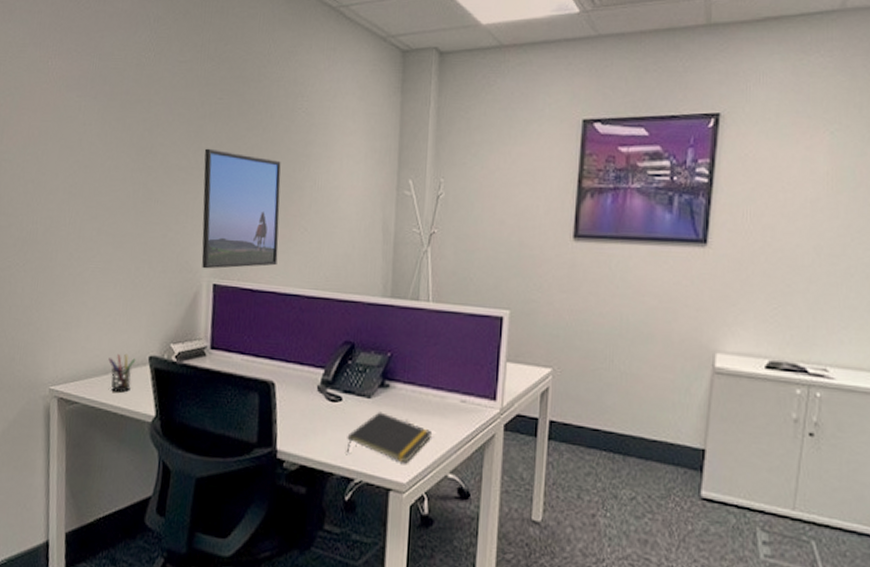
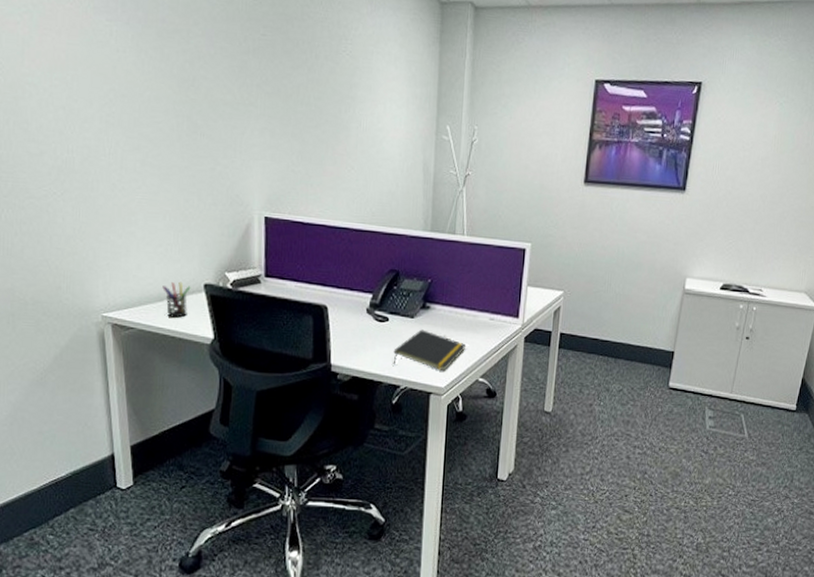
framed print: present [201,148,281,269] -> none [249,84,328,203]

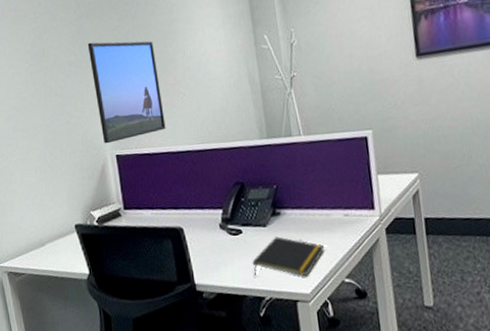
pen holder: present [162,281,191,318] -> none [42,226,65,260]
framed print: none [249,84,328,203] -> present [87,41,166,144]

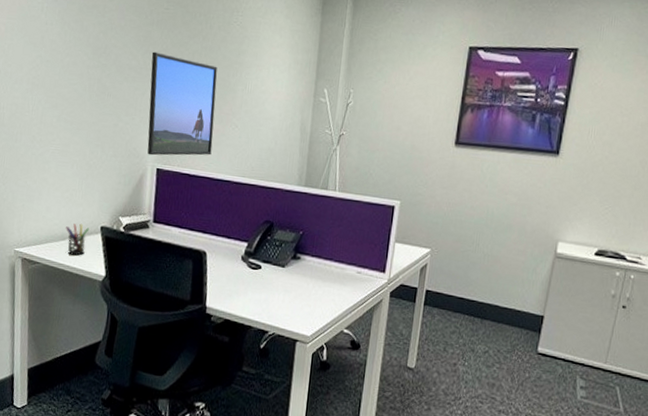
pen holder: none [42,226,65,260] -> present [66,223,90,256]
notepad: present [252,236,325,277] -> none [263,278,333,321]

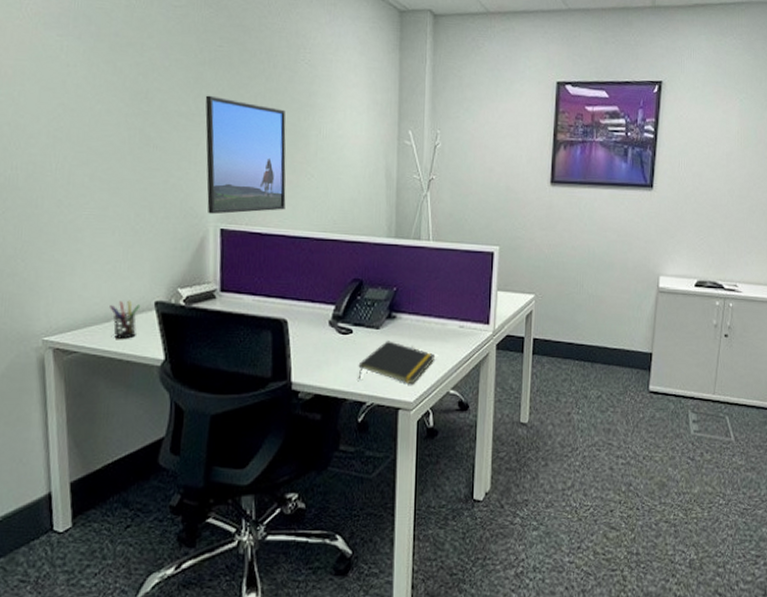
notepad: none [263,278,333,321] -> present [358,341,436,385]

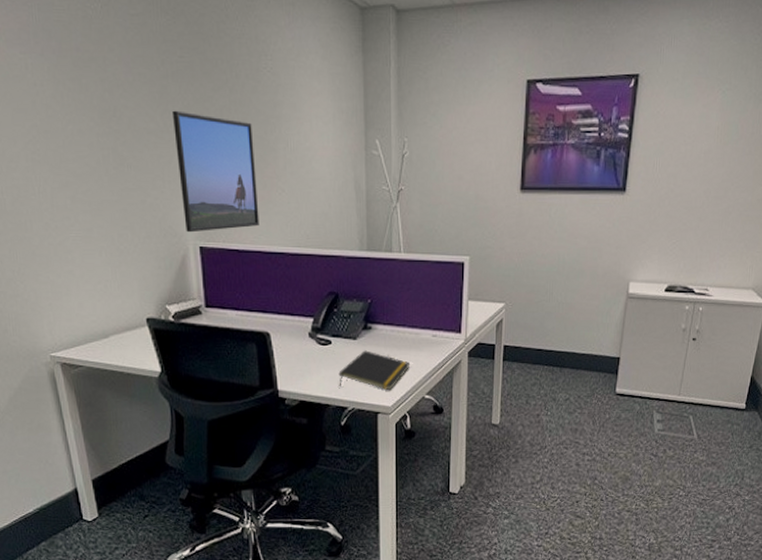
pen holder: present [110,300,141,339] -> none [106,317,134,353]

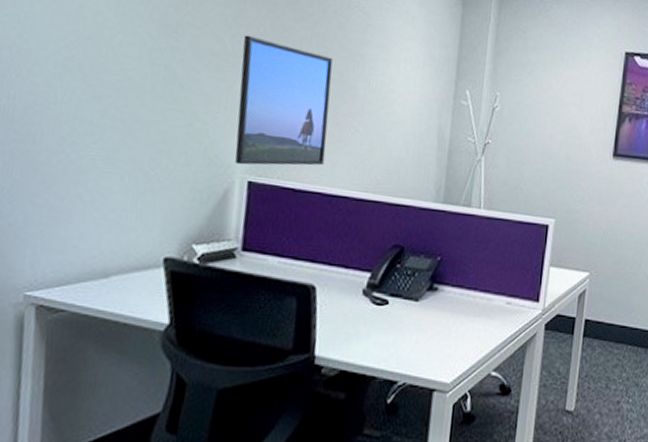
notepad: present [338,350,411,391] -> none [390,314,479,364]

